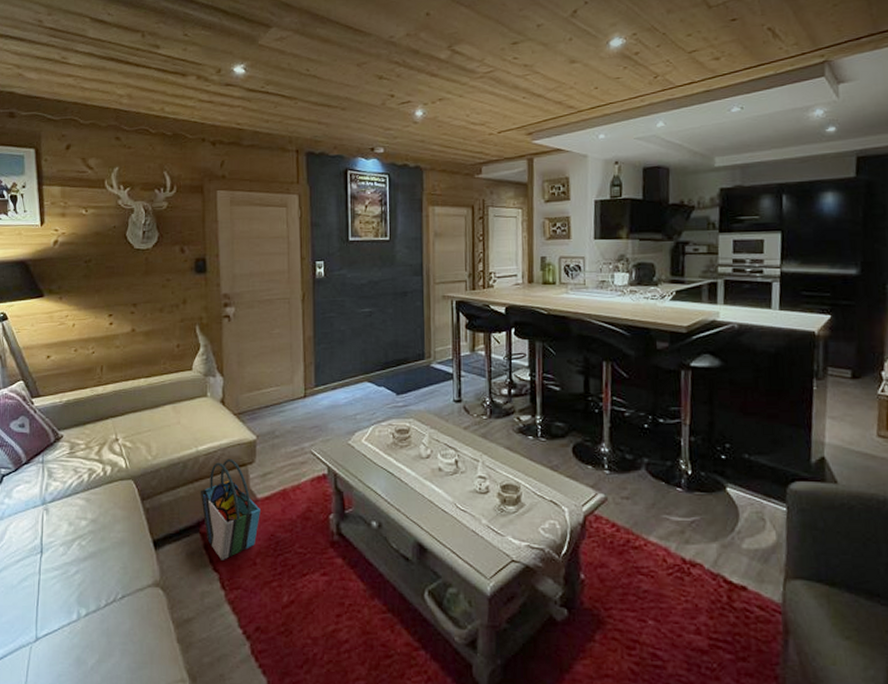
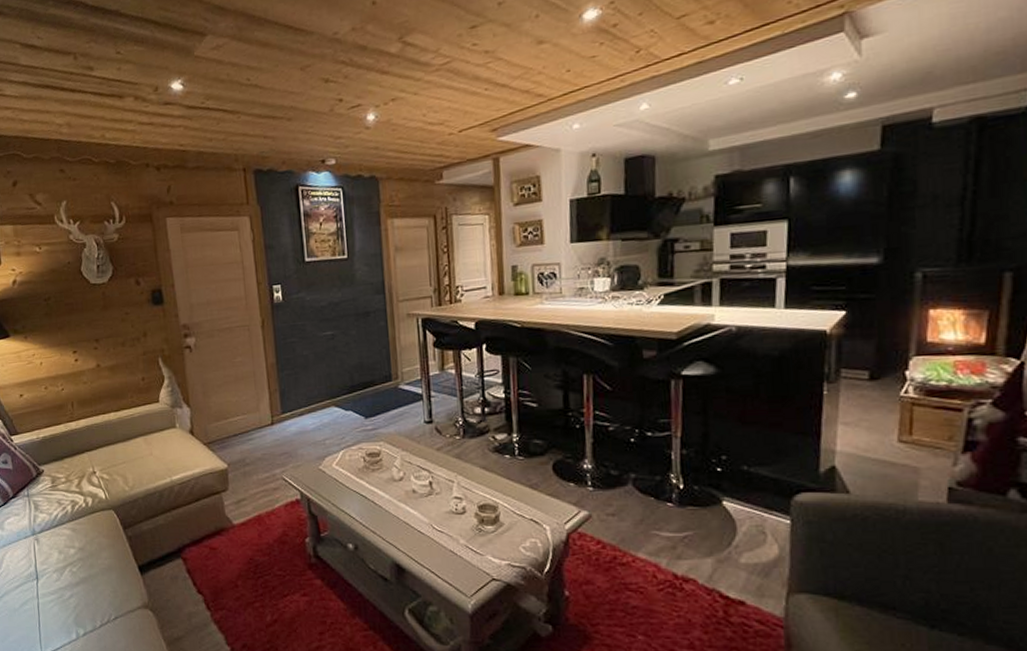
tote bag: present [200,458,260,560] -> none [178,487,238,583]

